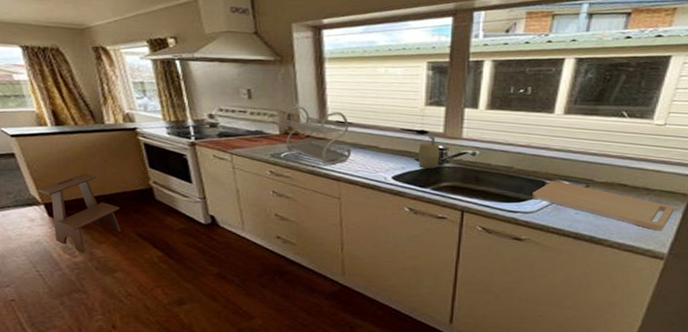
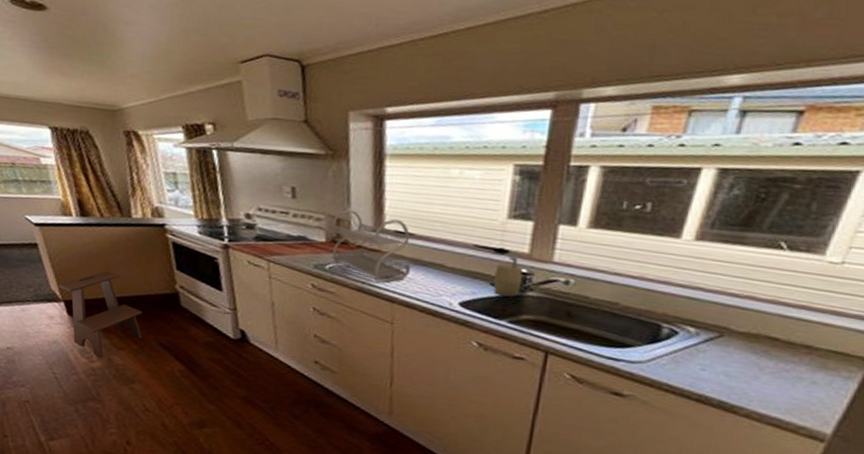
cutting board: present [532,181,675,231] -> none [642,325,847,404]

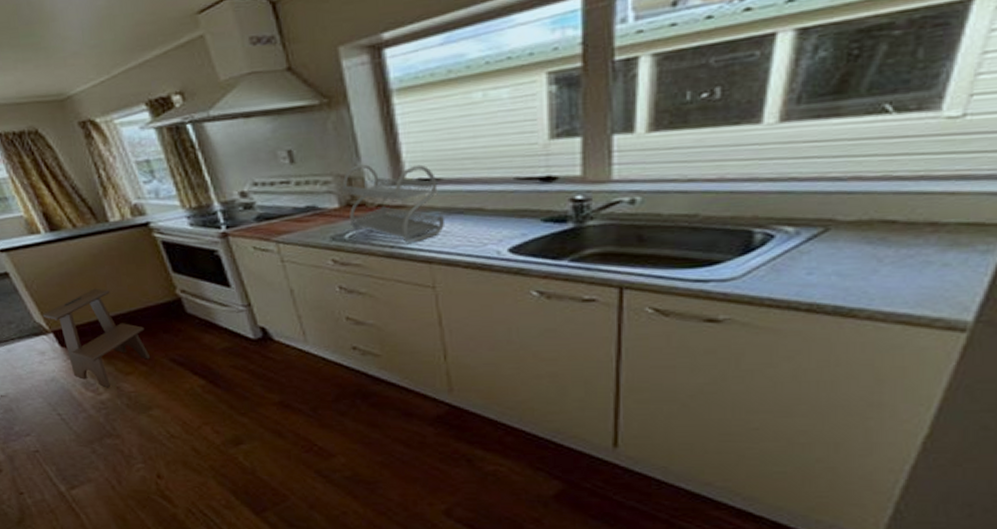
soap dispenser: present [493,256,523,297] -> none [545,183,579,232]

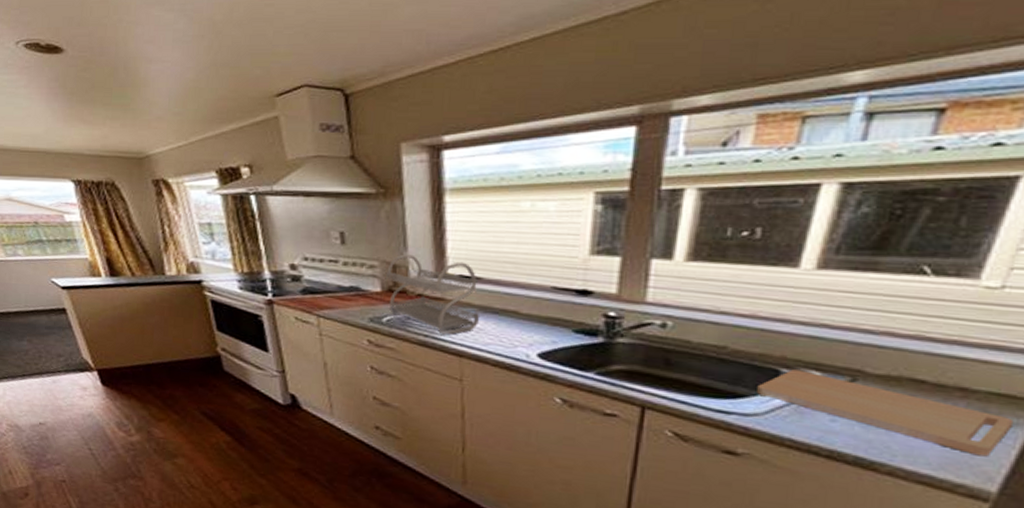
step stool: present [42,288,151,388] -> none [90,334,184,431]
cutting board: none [732,227,985,288] -> present [757,369,1014,457]

